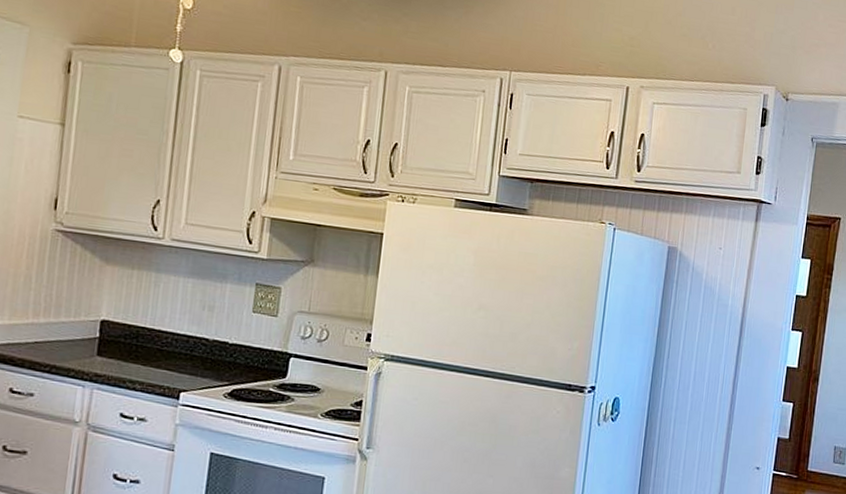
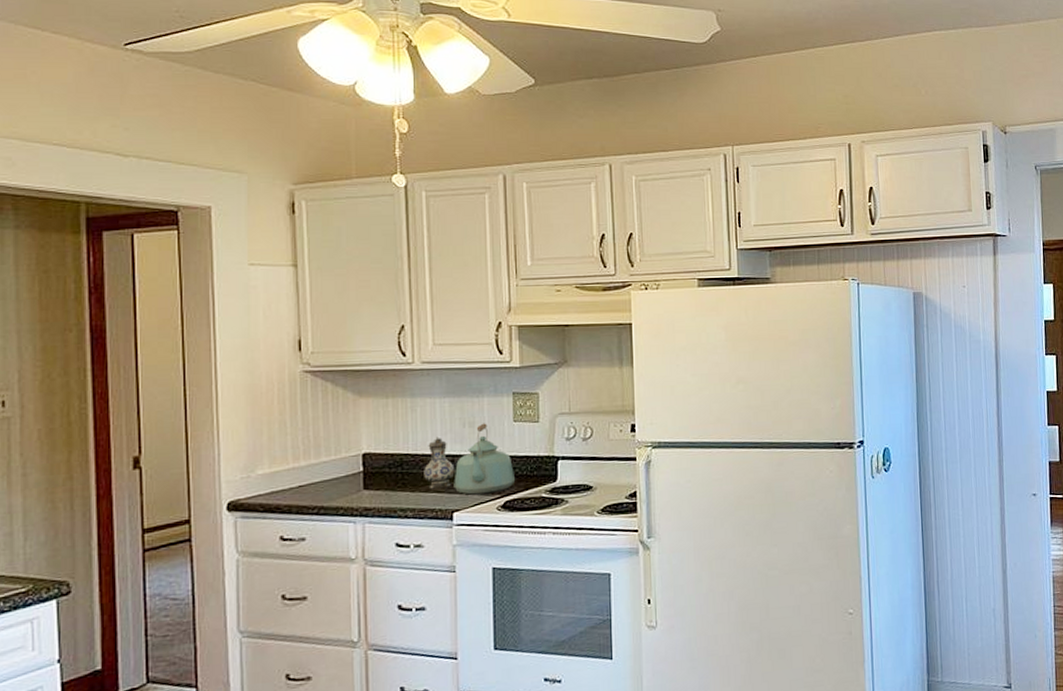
lidded jug: none [157,315,189,367] -> present [424,436,455,489]
kettle: none [185,309,247,380] -> present [454,423,516,495]

